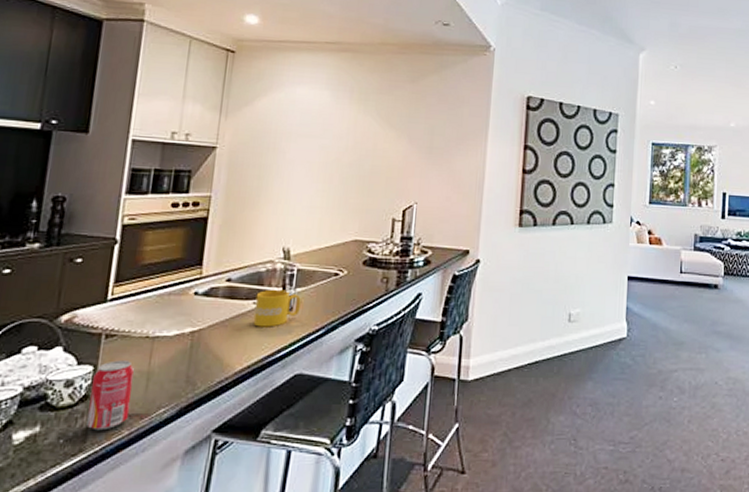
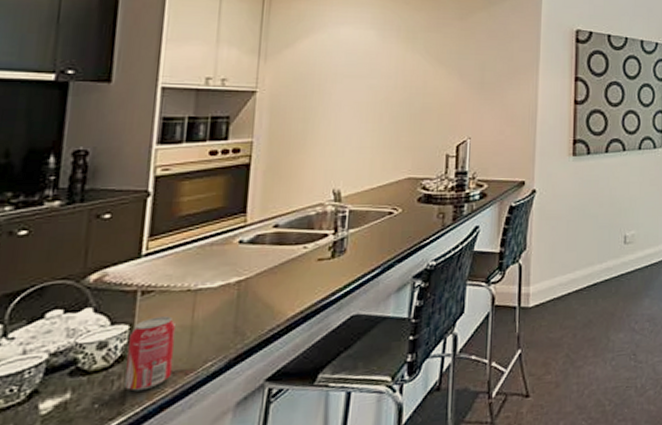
mug: present [253,289,301,327] -> none [304,232,354,271]

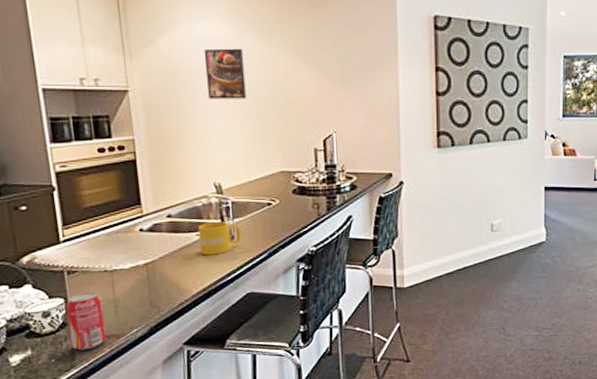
mug: none [304,232,354,271] -> present [197,221,241,255]
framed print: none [342,53,385,103] -> present [203,48,247,99]

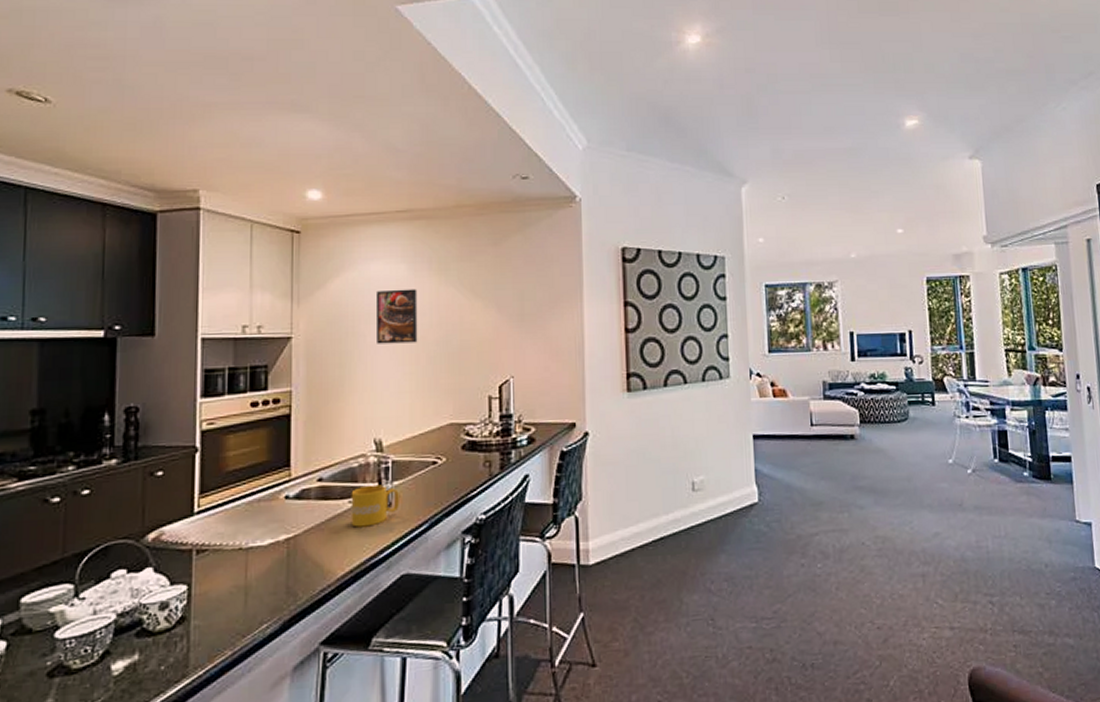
beverage can: present [66,292,107,350] -> none [187,576,231,654]

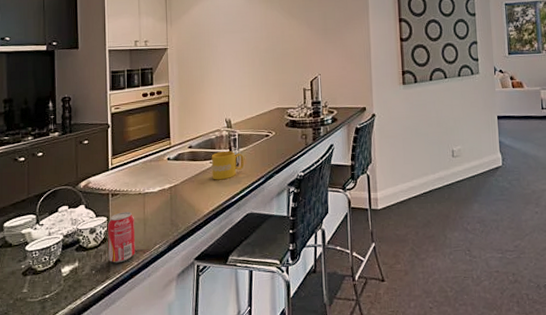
beverage can: none [187,576,231,654] -> present [108,212,136,263]
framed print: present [375,289,418,344] -> none [223,12,253,52]

